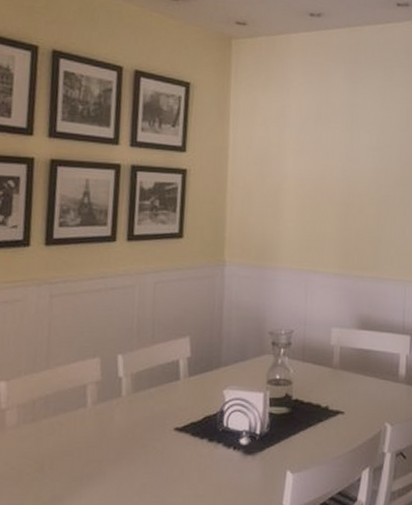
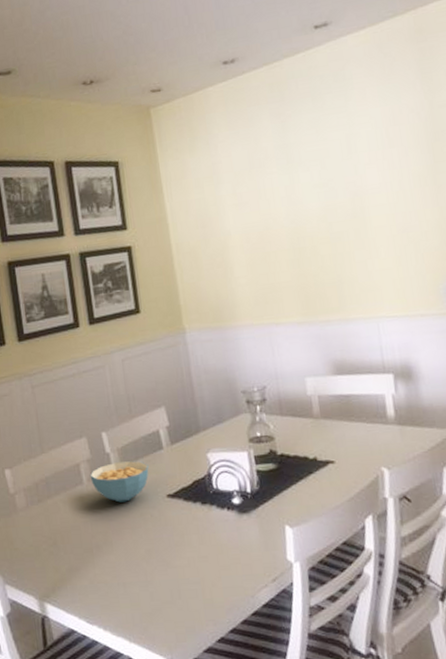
cereal bowl: none [95,388,161,431] -> present [90,461,149,503]

